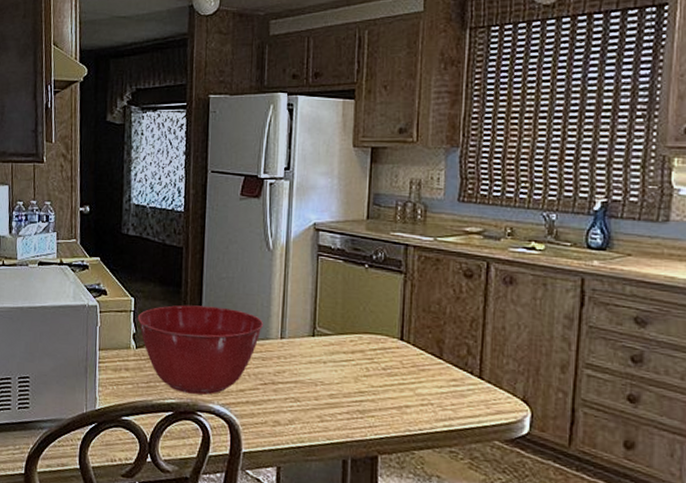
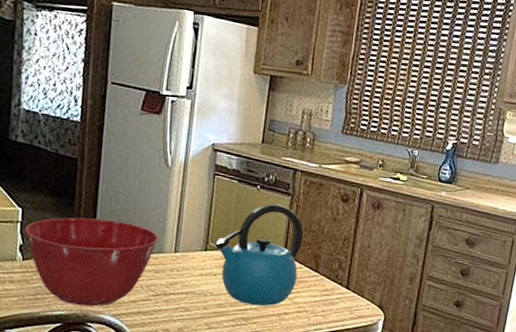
kettle: none [322,283,422,397] -> present [214,203,304,306]

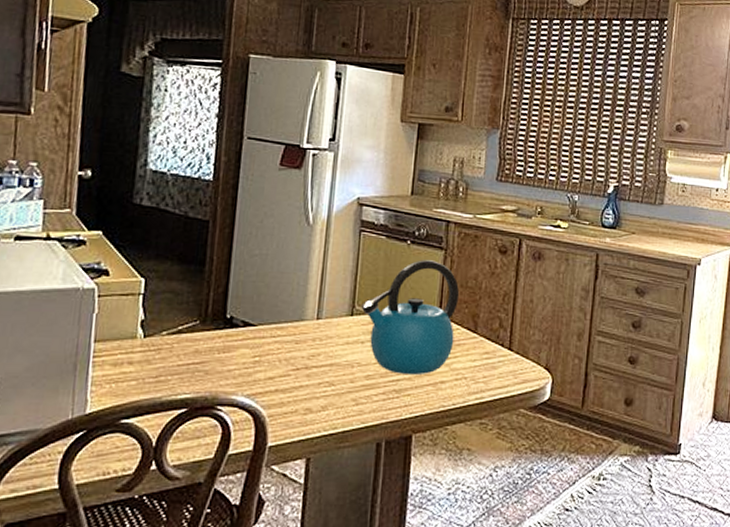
mixing bowl: present [24,217,159,306] -> none [147,285,300,386]

